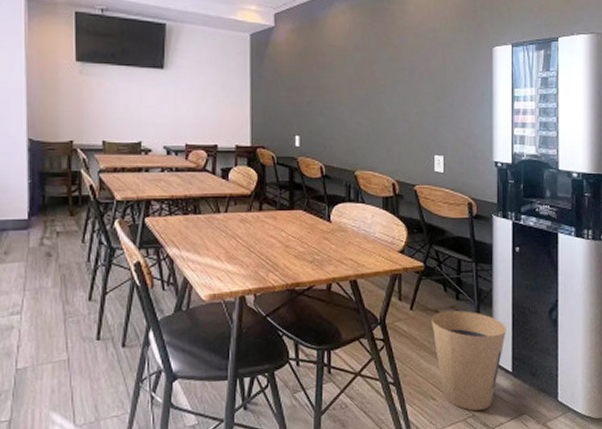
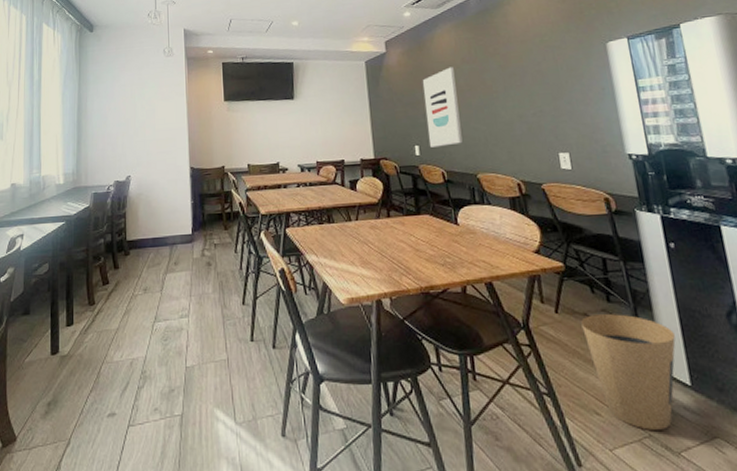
wall art: none [310,52,345,139] -> present [422,66,463,148]

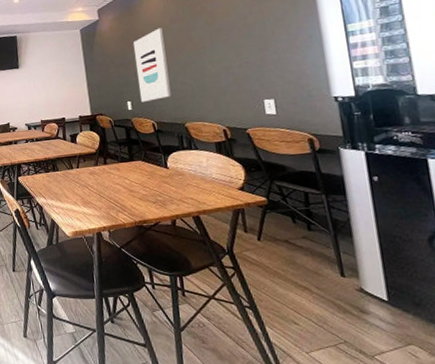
trash can: present [581,314,676,430] -> none [282,240,375,337]

